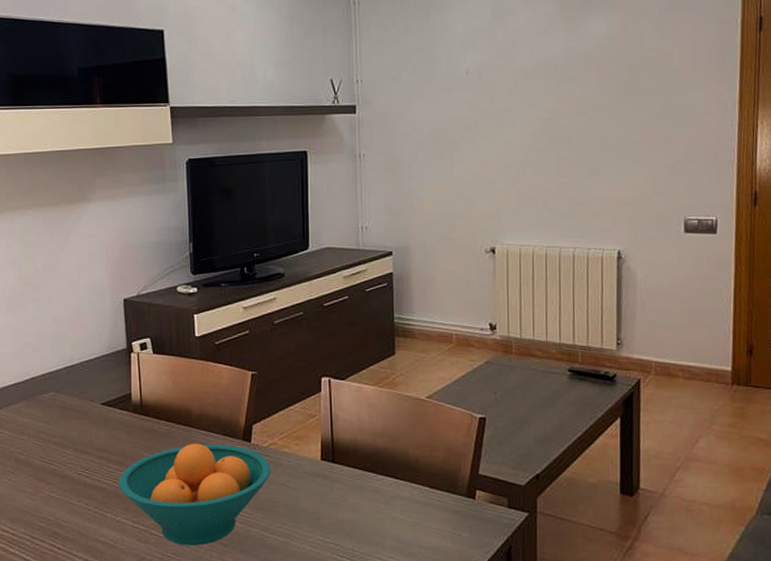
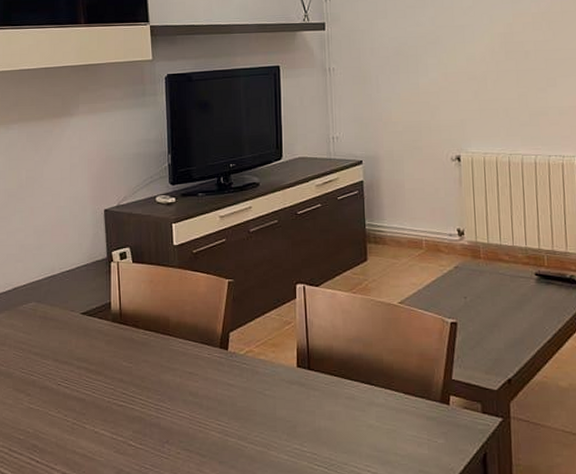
fruit bowl: present [118,443,271,546] -> none [97,351,248,457]

